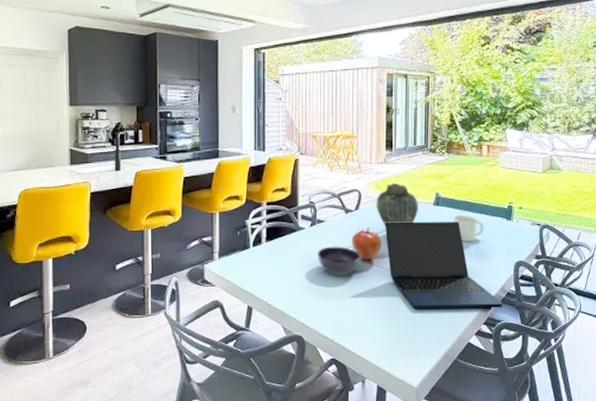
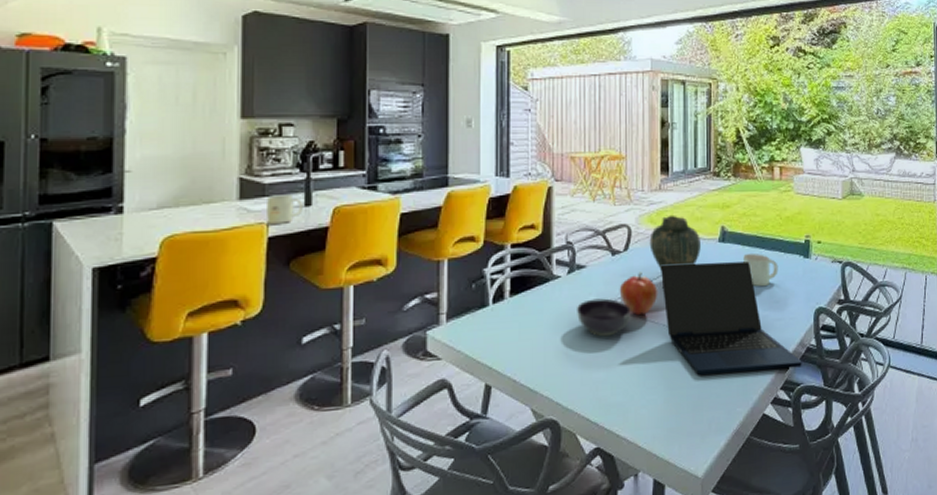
mug: none [89,162,114,184] -> present [267,195,303,225]

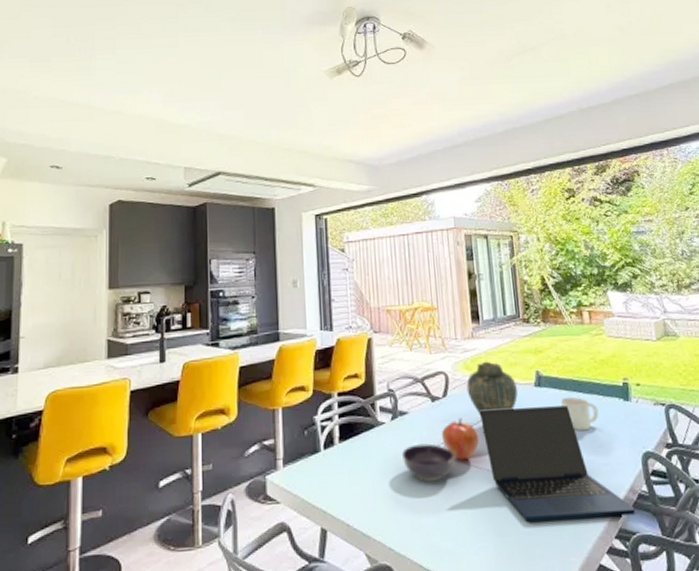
mug: present [267,195,303,225] -> none [129,353,158,380]

